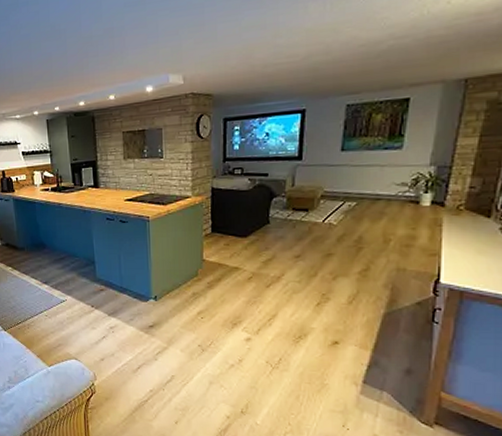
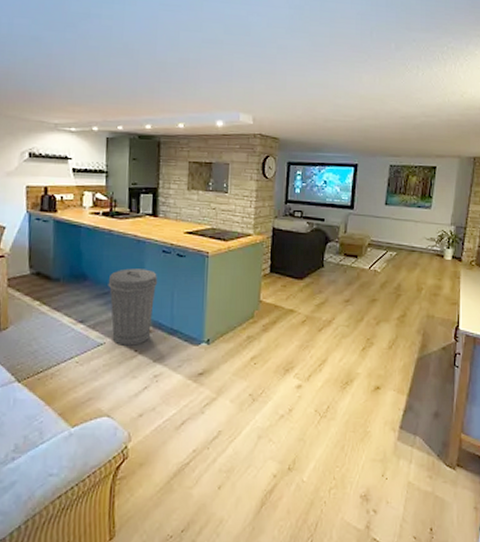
trash can: none [63,236,106,302] -> present [108,268,158,346]

